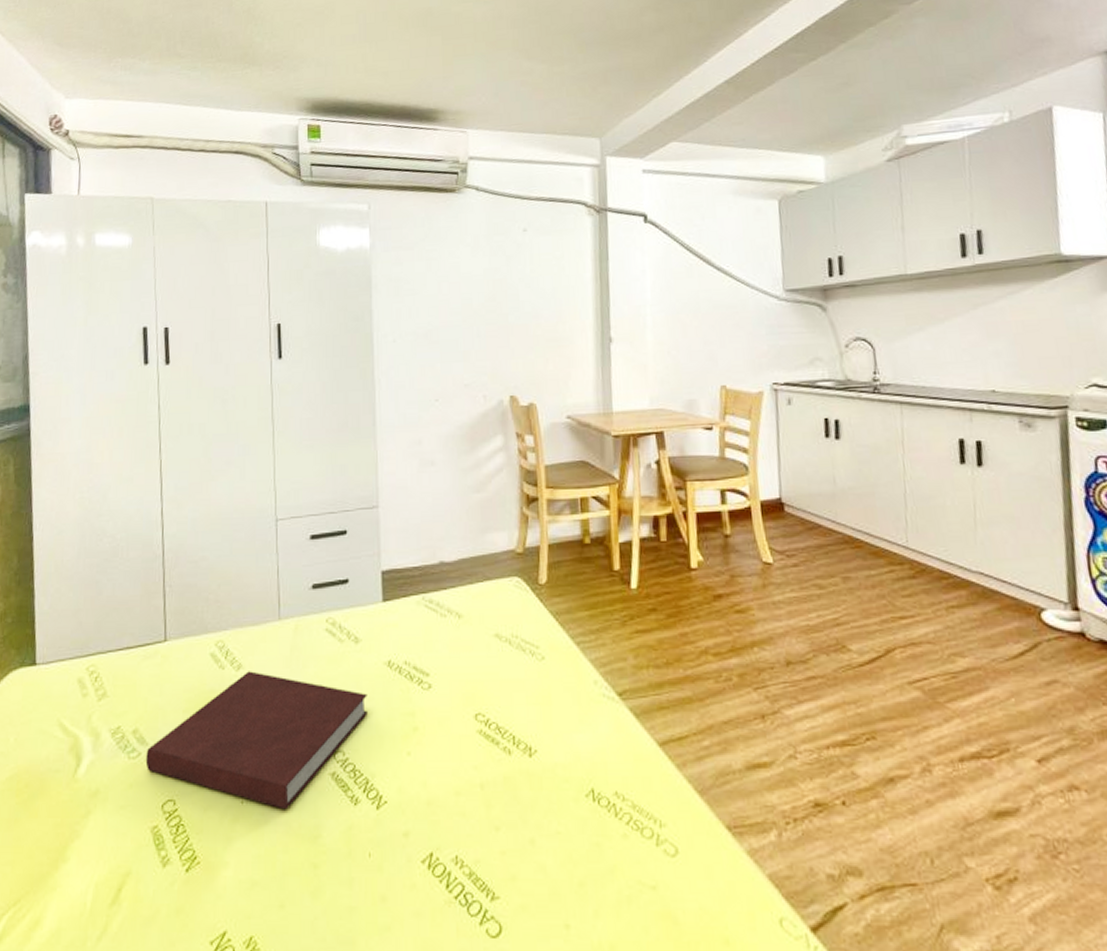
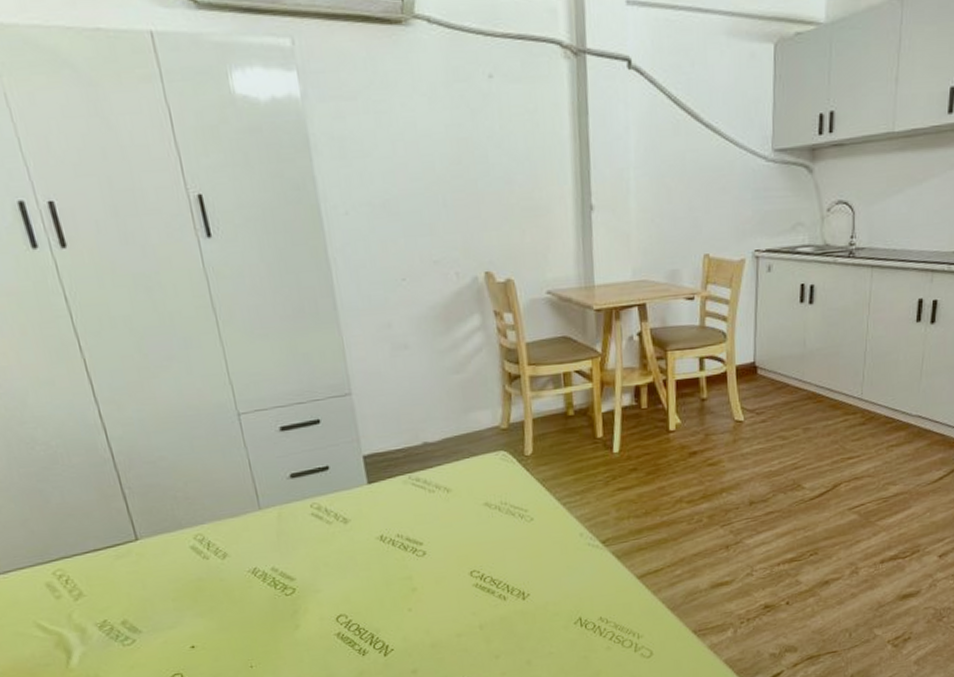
notebook: present [145,671,369,810] -> none [140,558,367,668]

